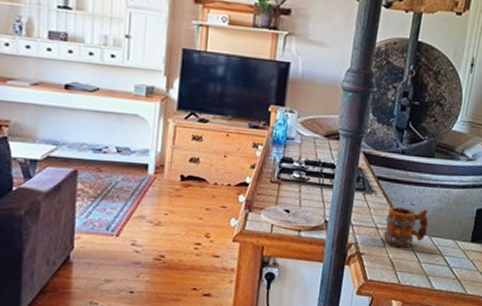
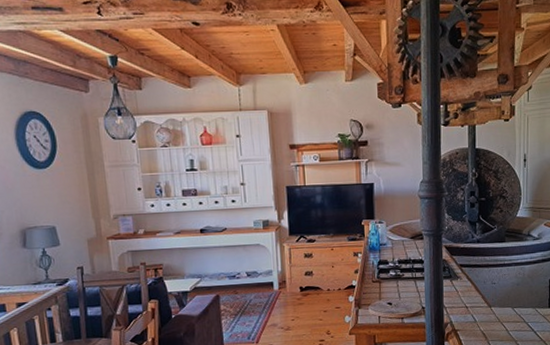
mug: present [382,207,428,248] -> none [472,286,509,321]

